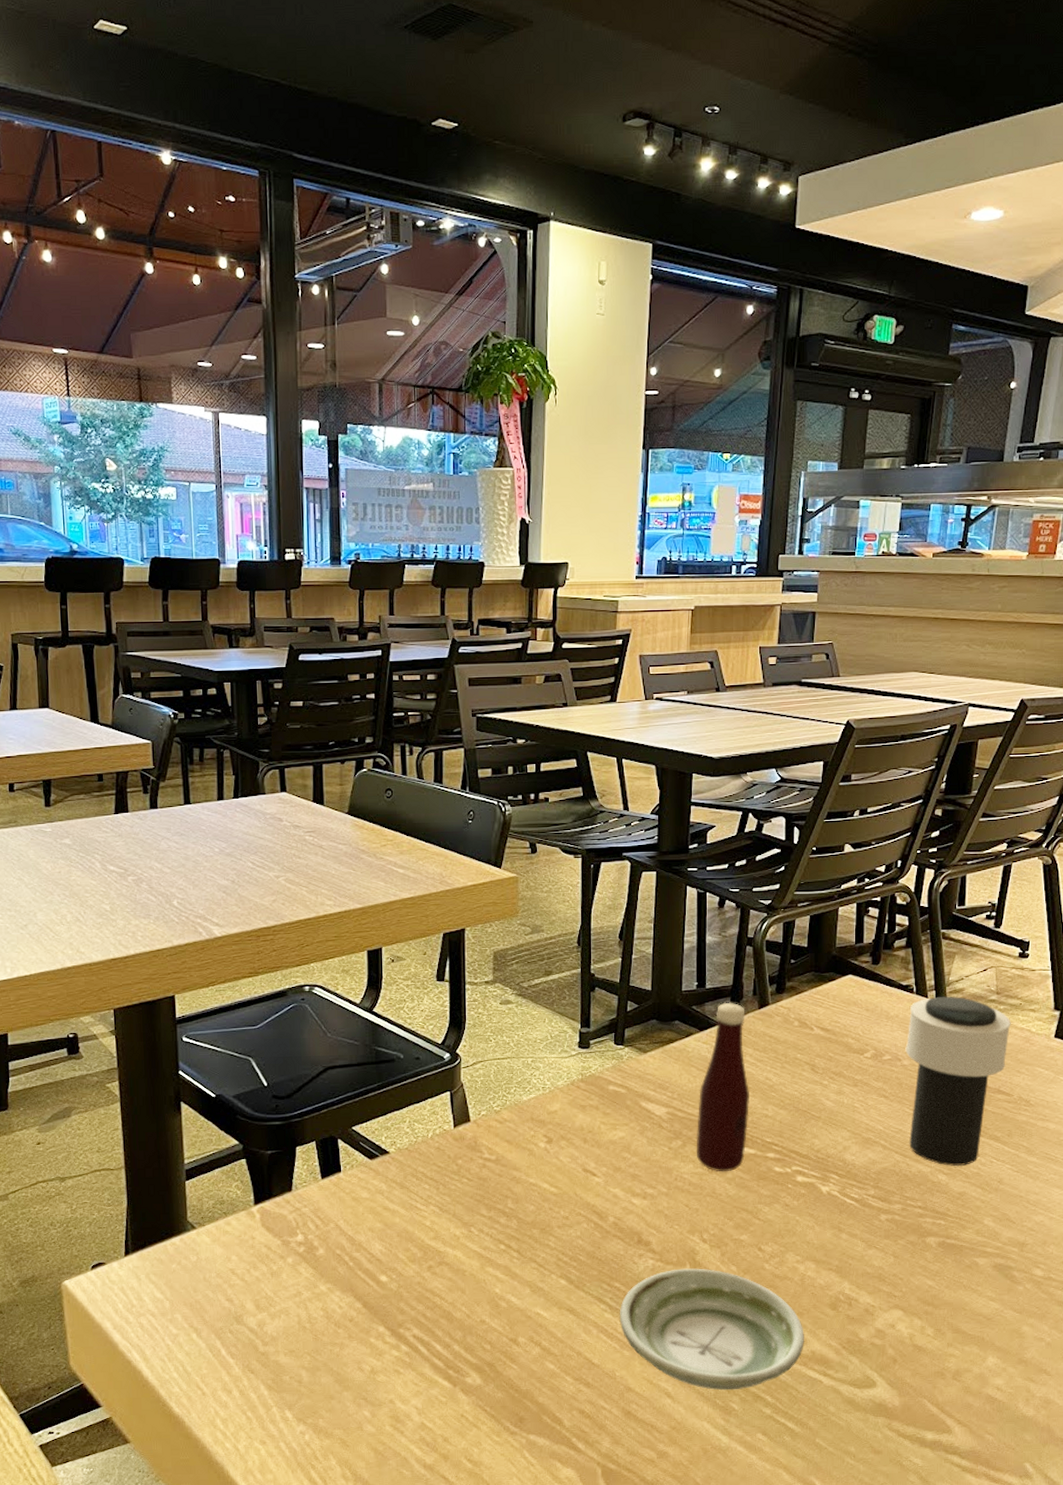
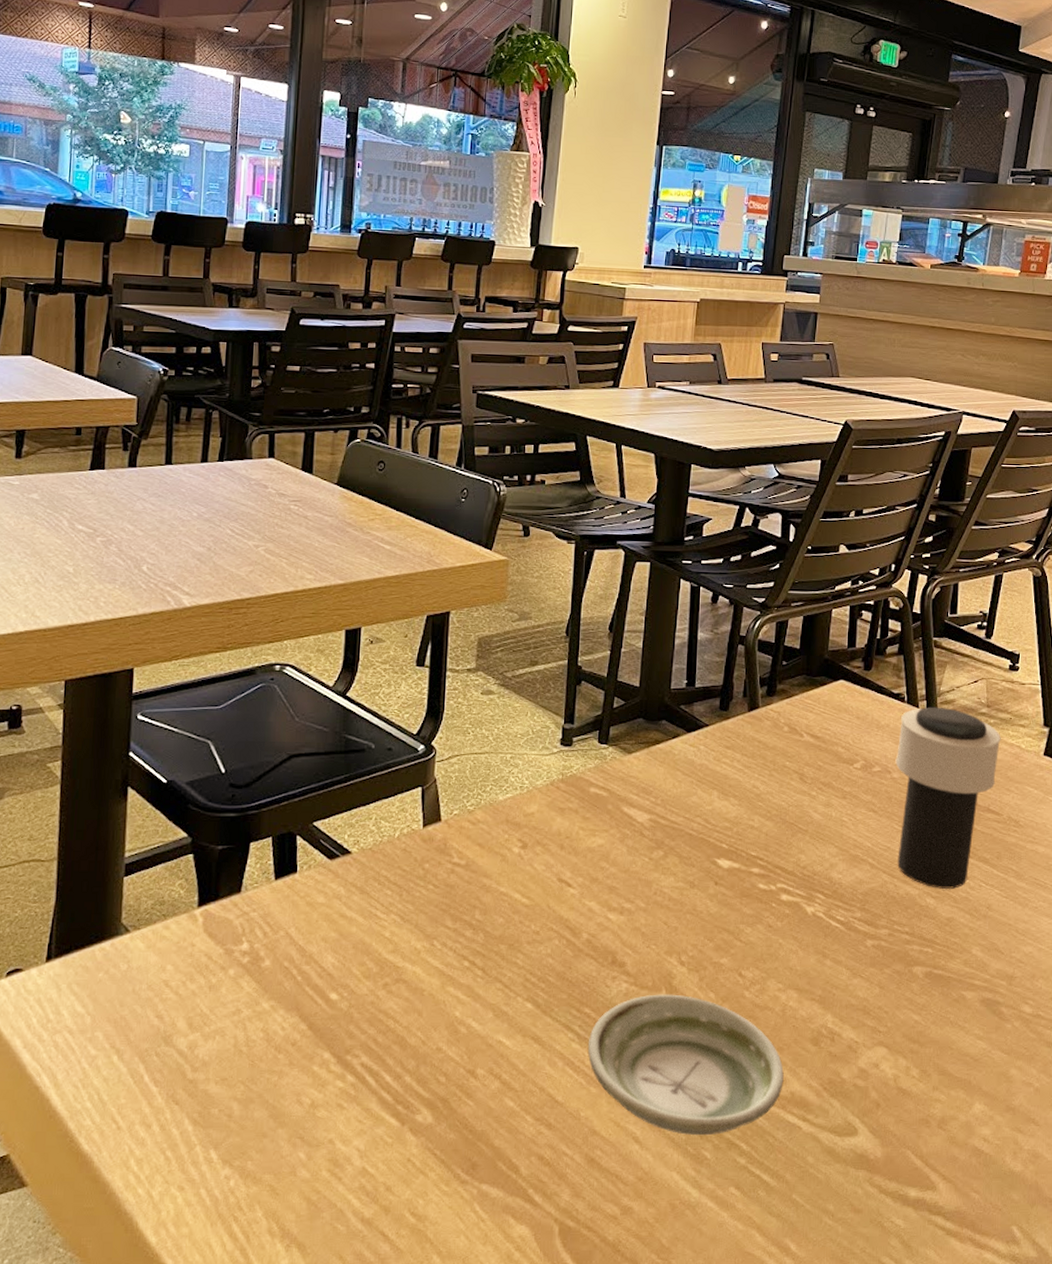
tabasco sauce: present [696,1002,749,1172] -> none [677,703,736,887]

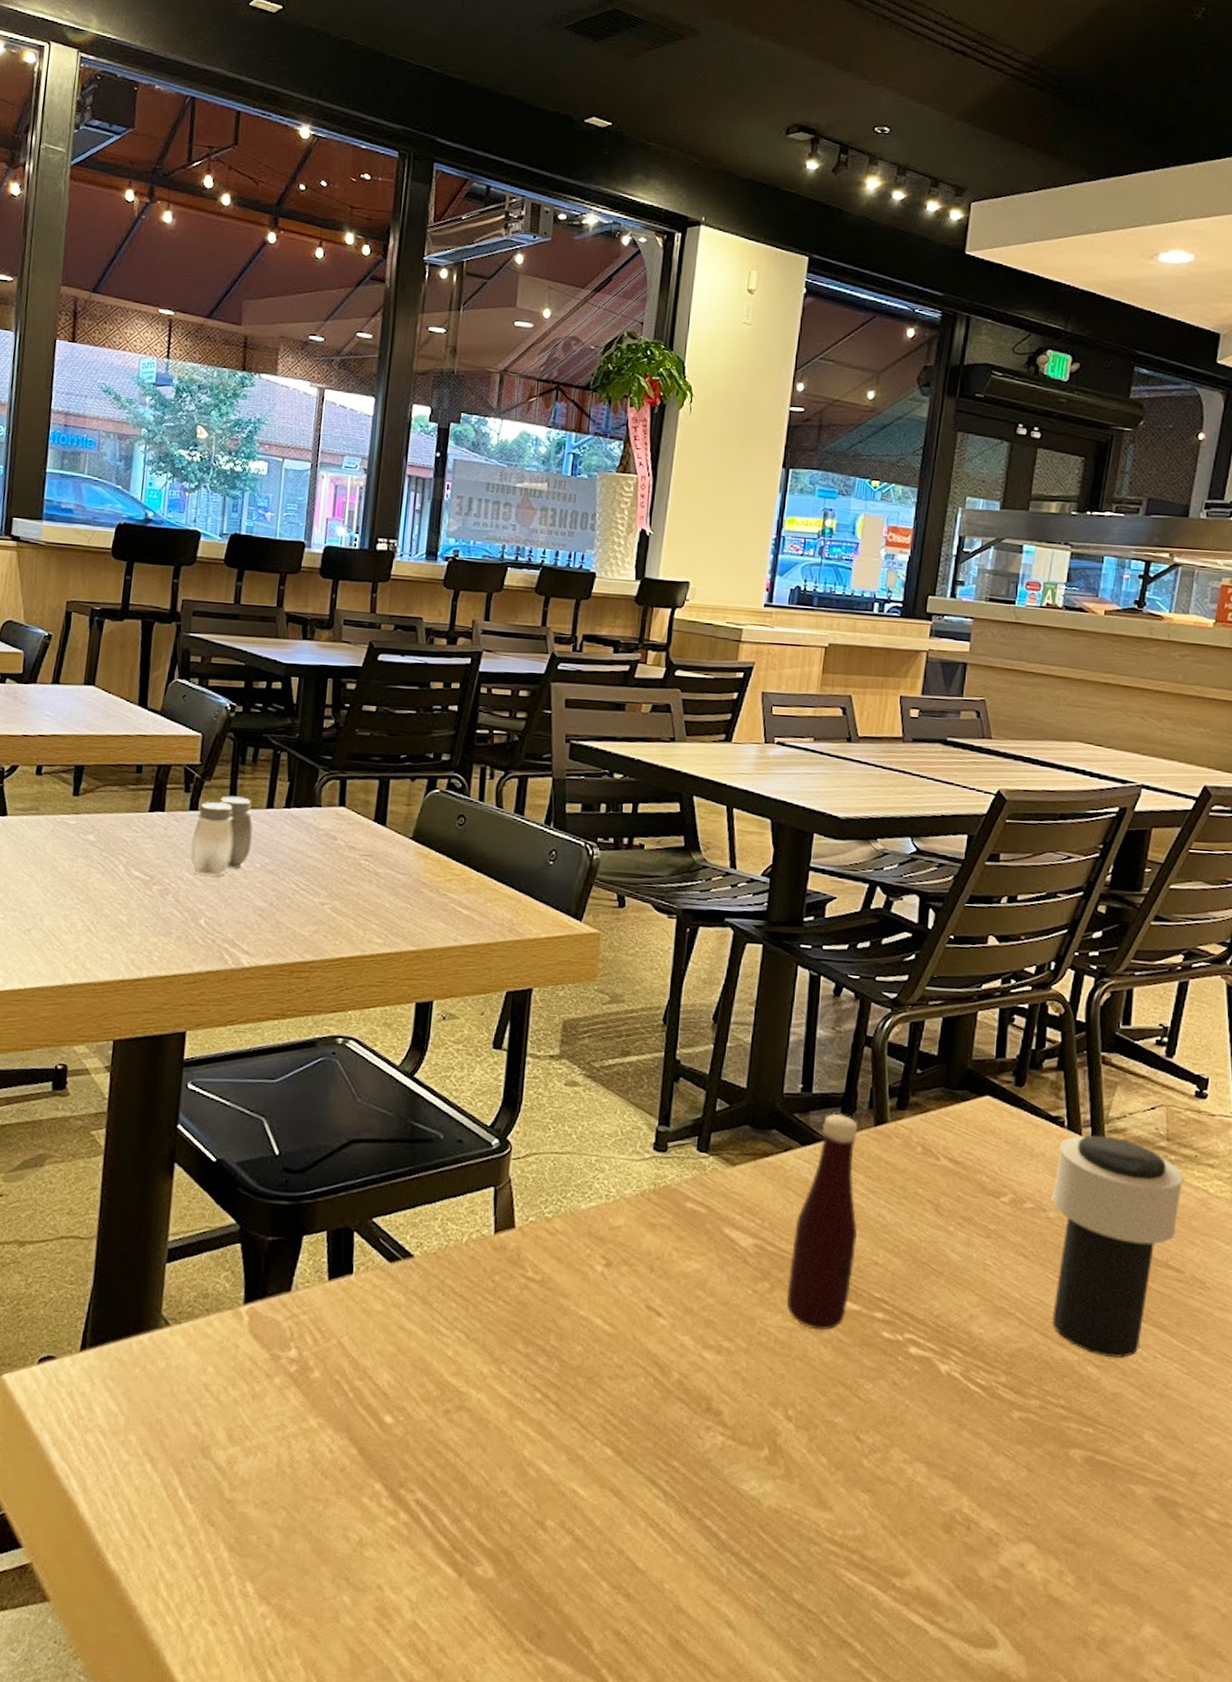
salt and pepper shaker: none [131,452,189,526] -> present [190,796,253,876]
saucer: present [587,994,784,1136] -> none [675,1452,908,1629]
tabasco sauce: none [677,703,736,887] -> present [786,1113,858,1331]

